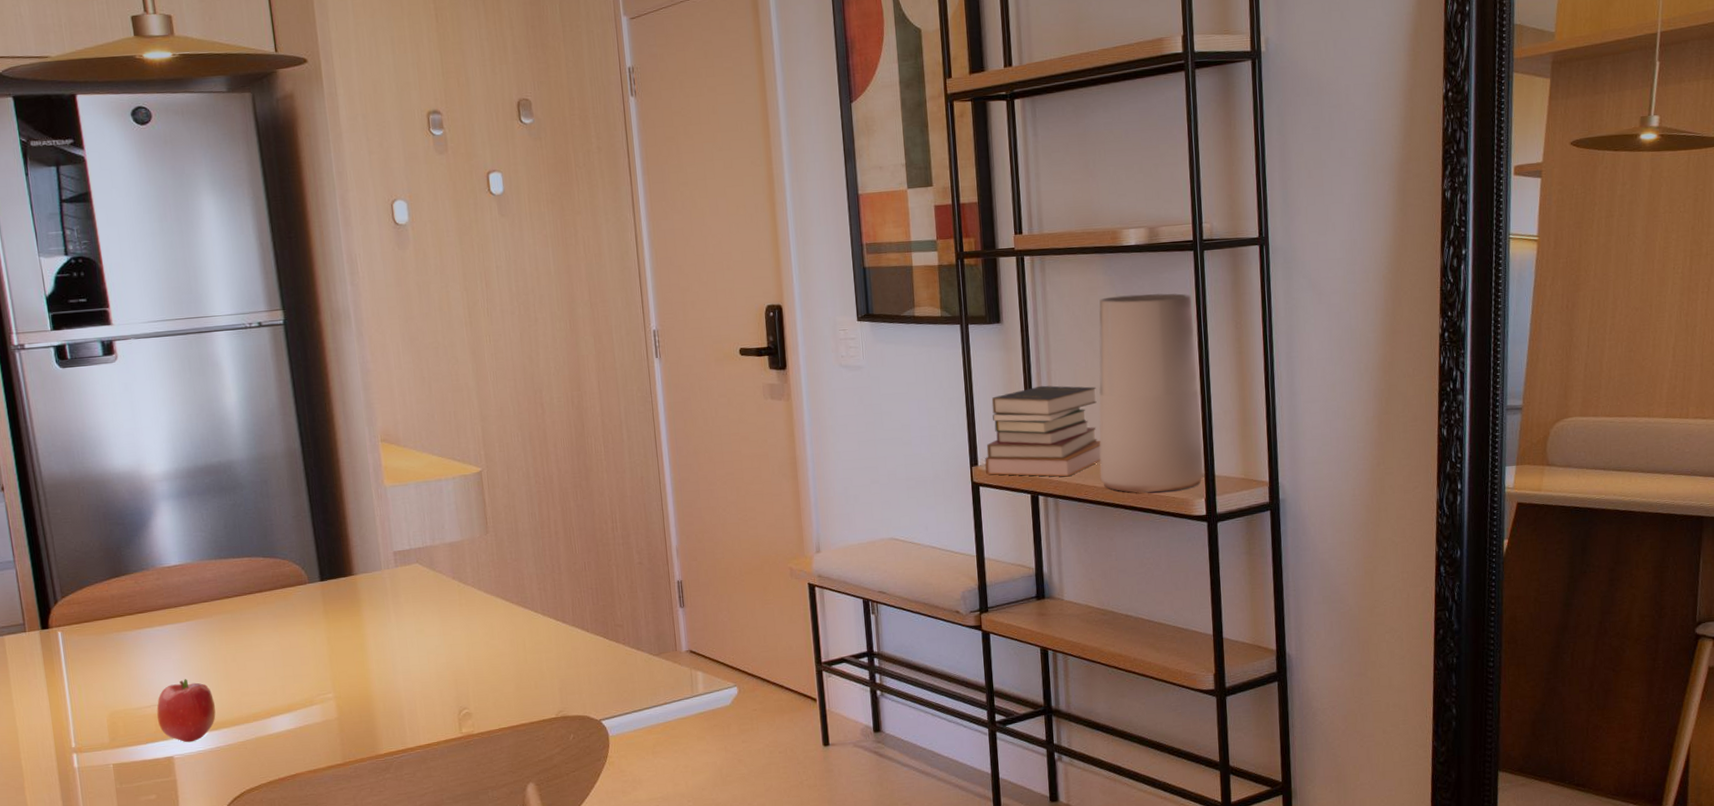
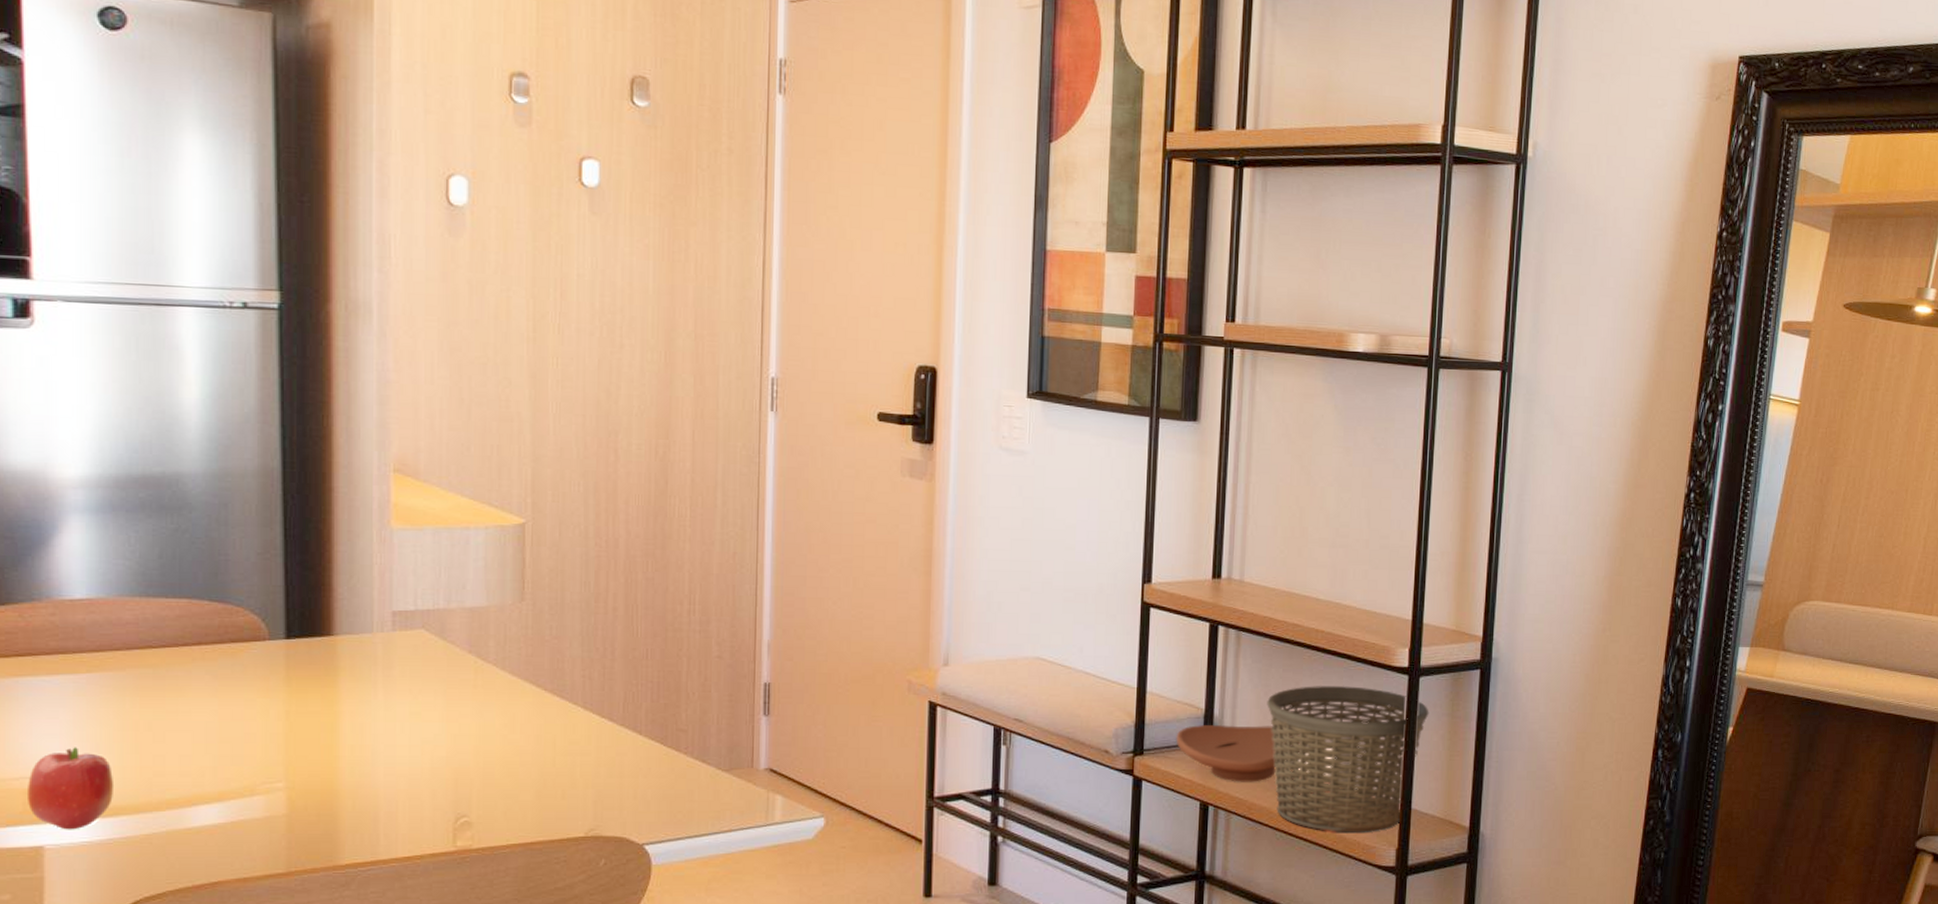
books: present [985,385,1102,477] -> none [1160,499,1300,607]
decorative bowl: none [1013,577,1126,628] -> present [1176,724,1308,782]
basket: none [1087,536,1229,664] -> present [1267,686,1429,832]
vase: present [1098,293,1204,493] -> none [1292,407,1420,636]

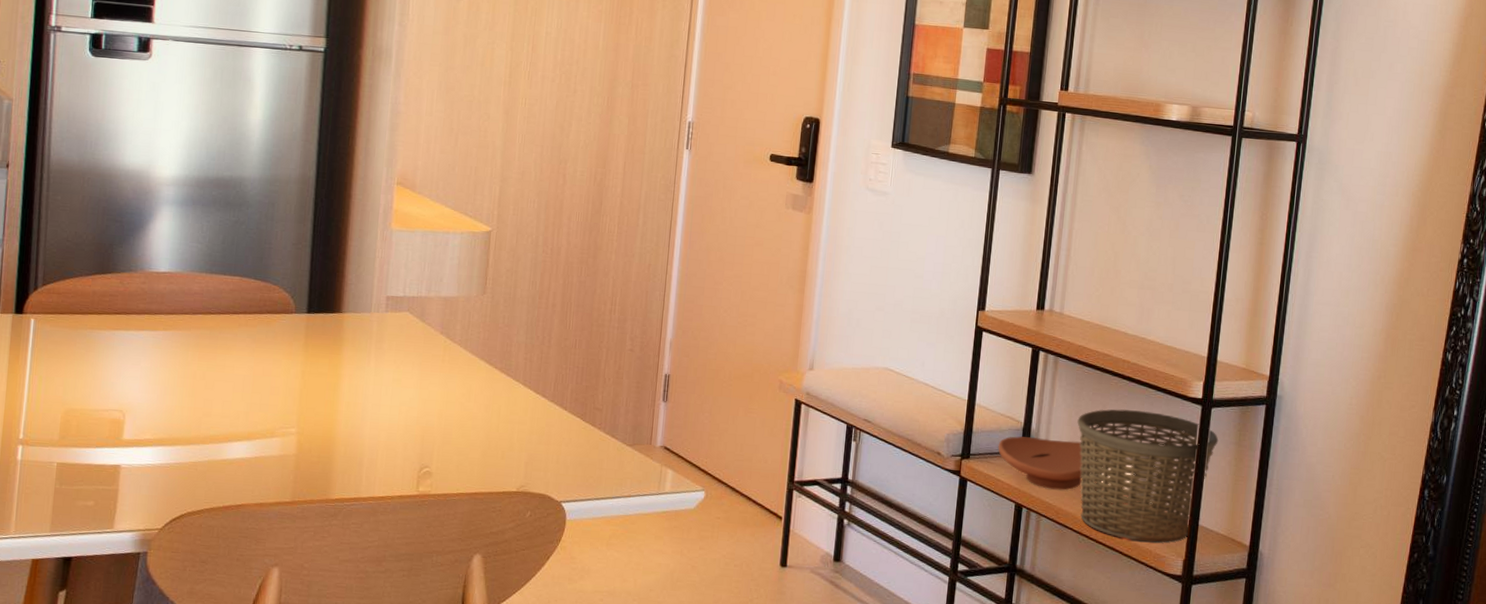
fruit: present [26,747,115,830] -> none [112,388,175,454]

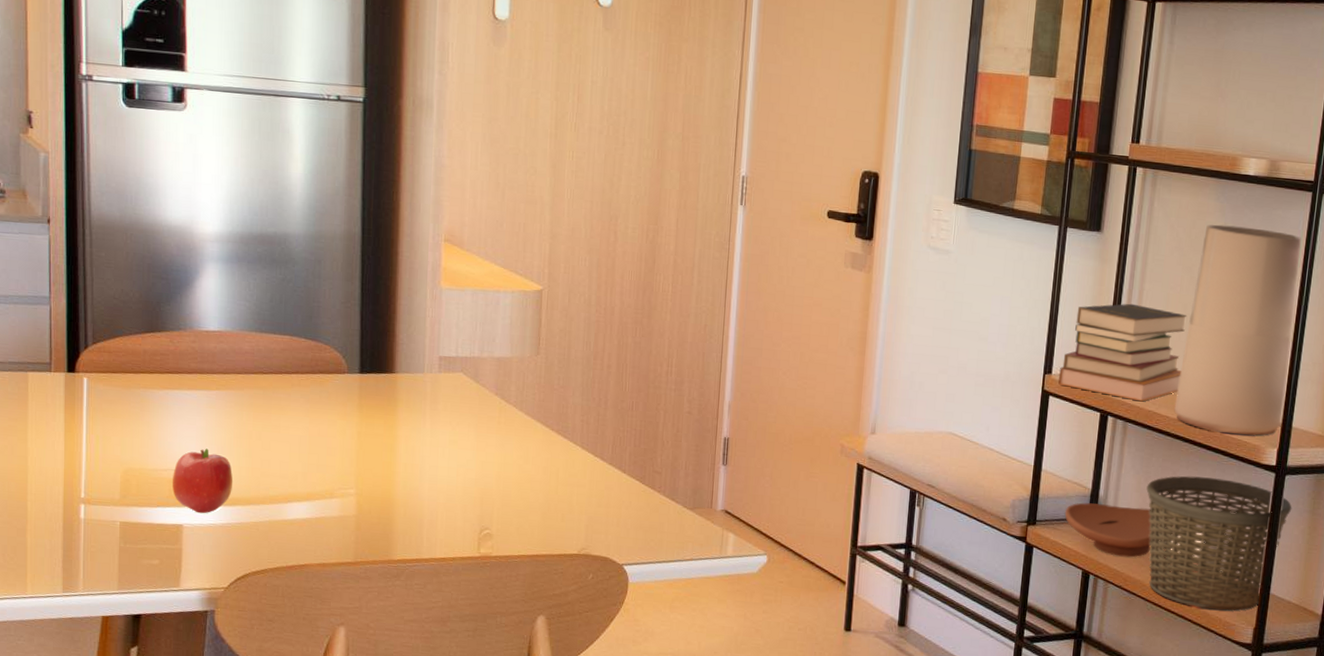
fruit: none [112,388,175,454] -> present [172,448,233,514]
books: none [991,242,1115,337] -> present [1058,303,1188,402]
vase: none [1103,167,1222,369] -> present [1174,224,1301,436]

